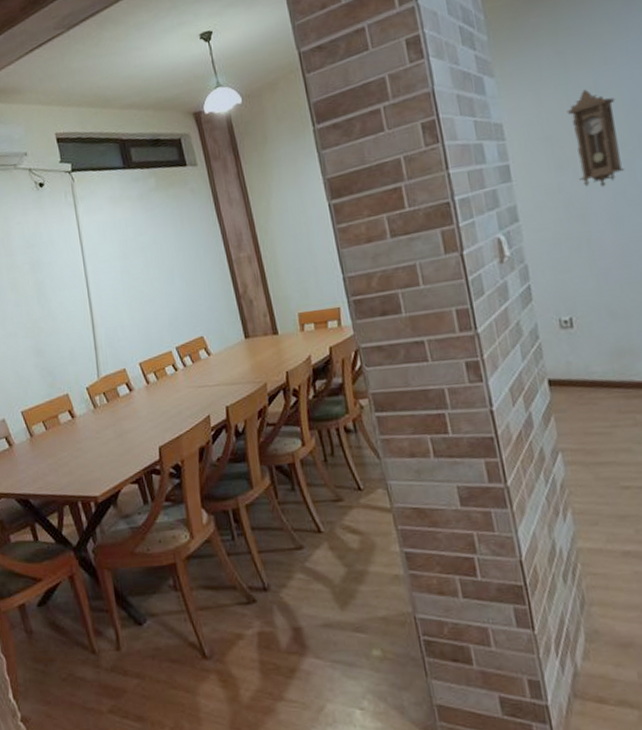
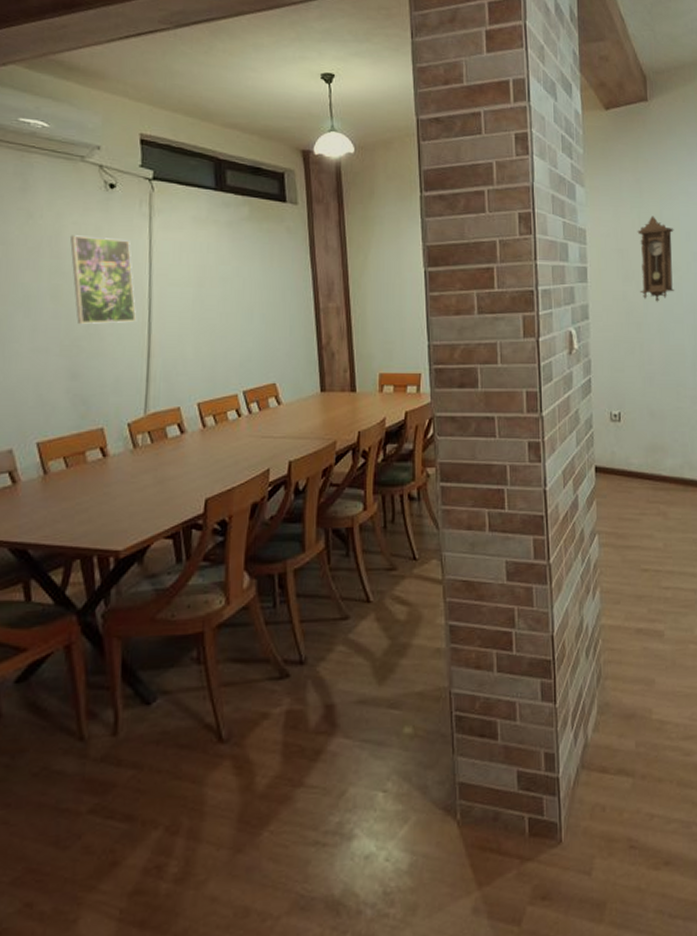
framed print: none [17,229,79,309] -> present [70,235,137,325]

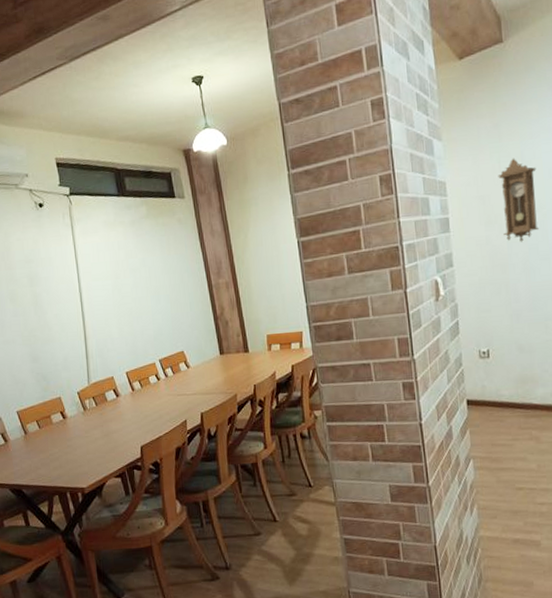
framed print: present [70,235,137,325] -> none [17,247,73,319]

